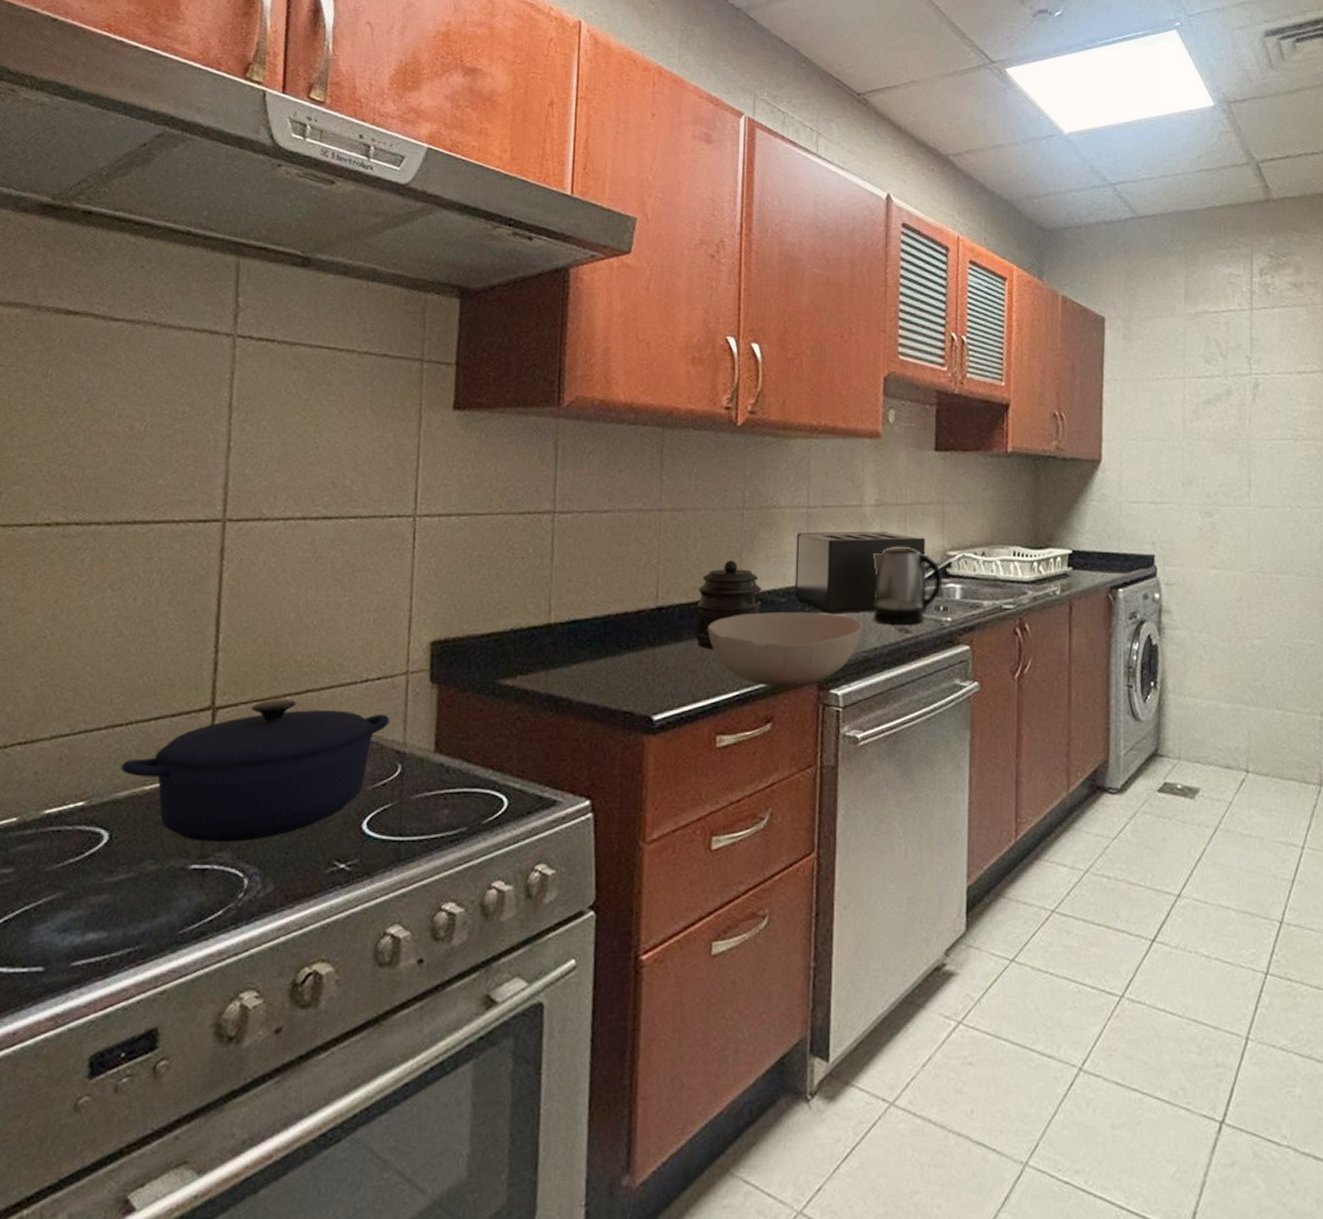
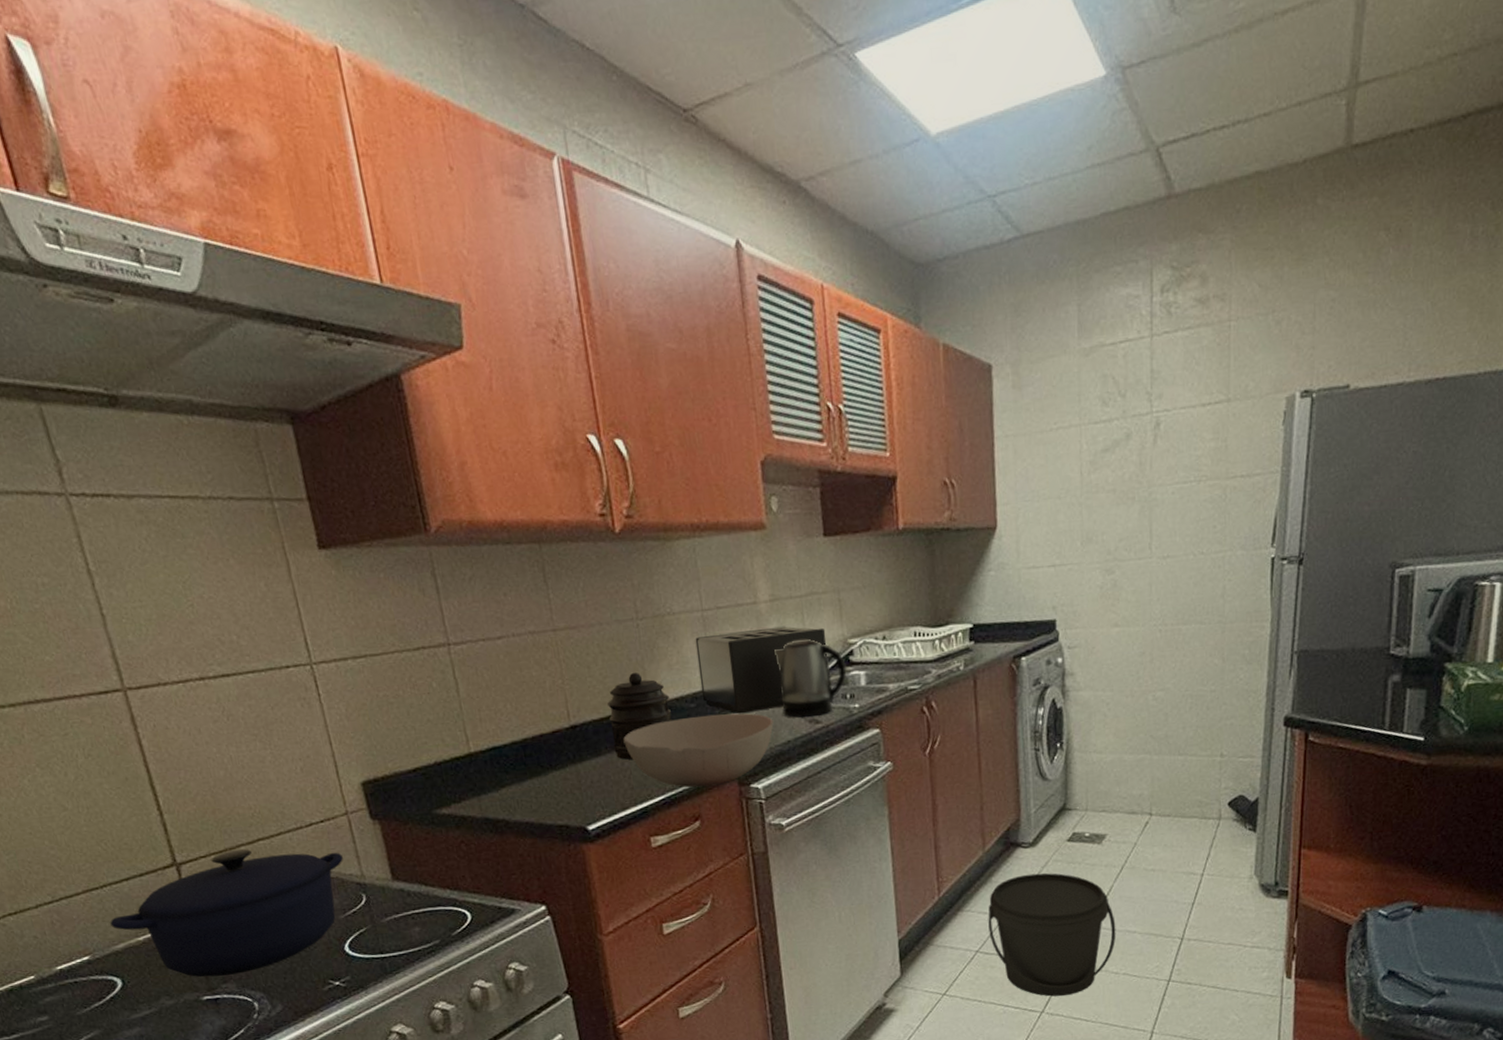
bucket: none [1067,825,1208,978] -> present [988,872,1116,997]

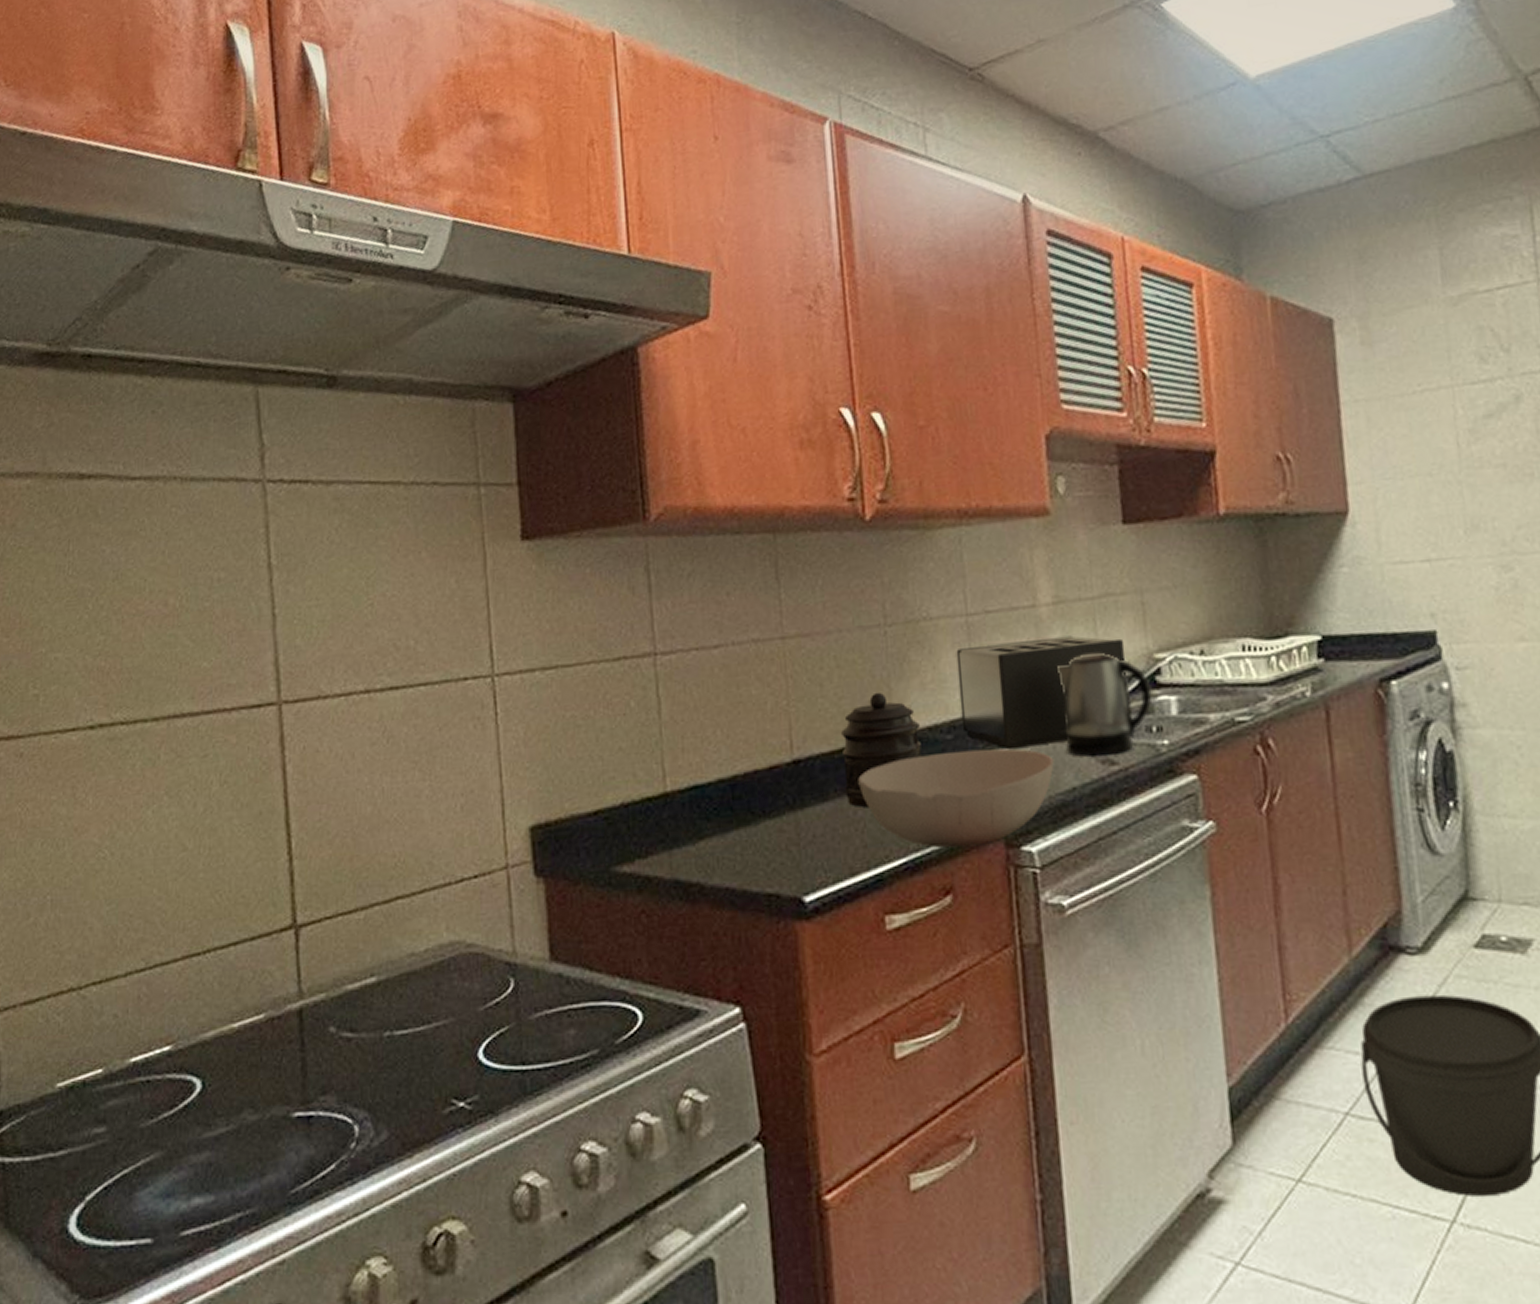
cooking pot: present [110,848,343,977] -> none [204,908,494,1085]

